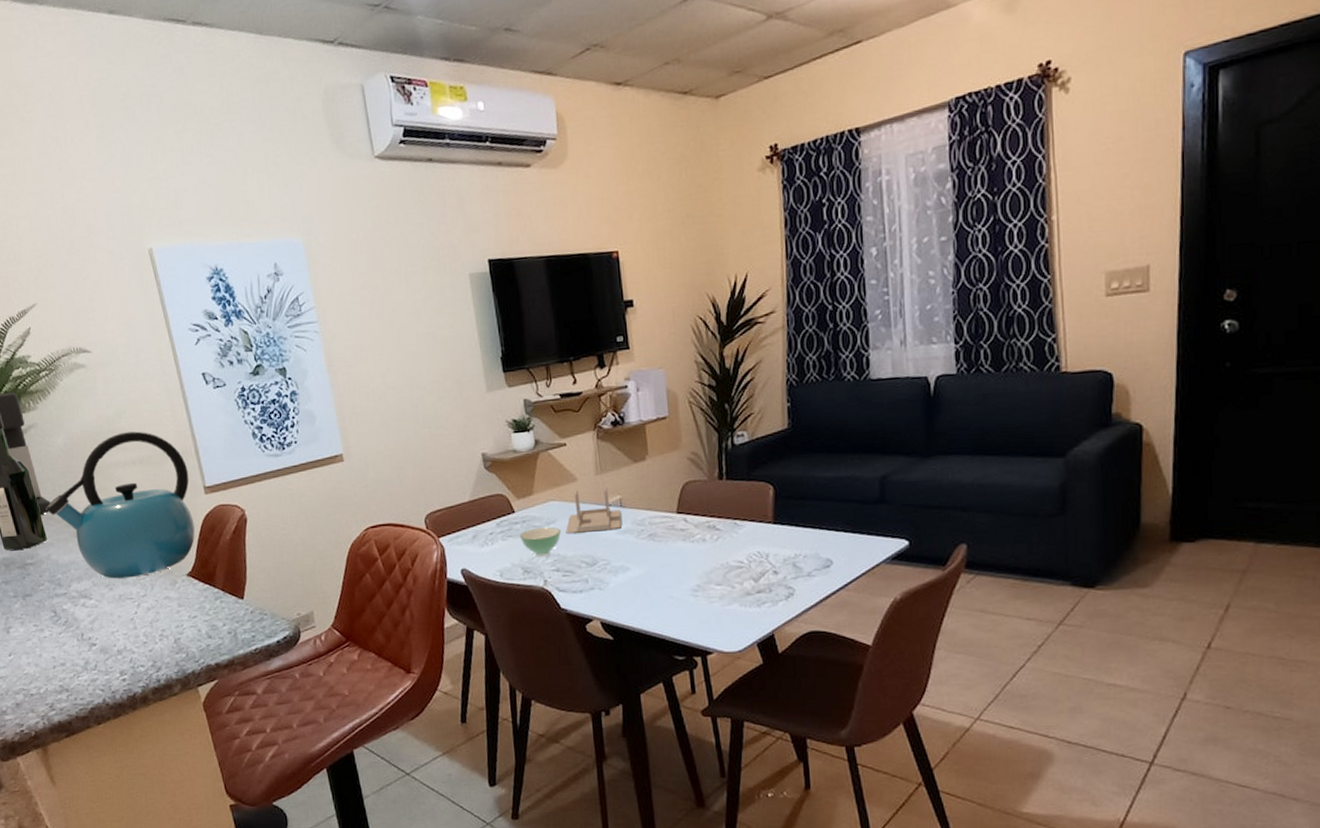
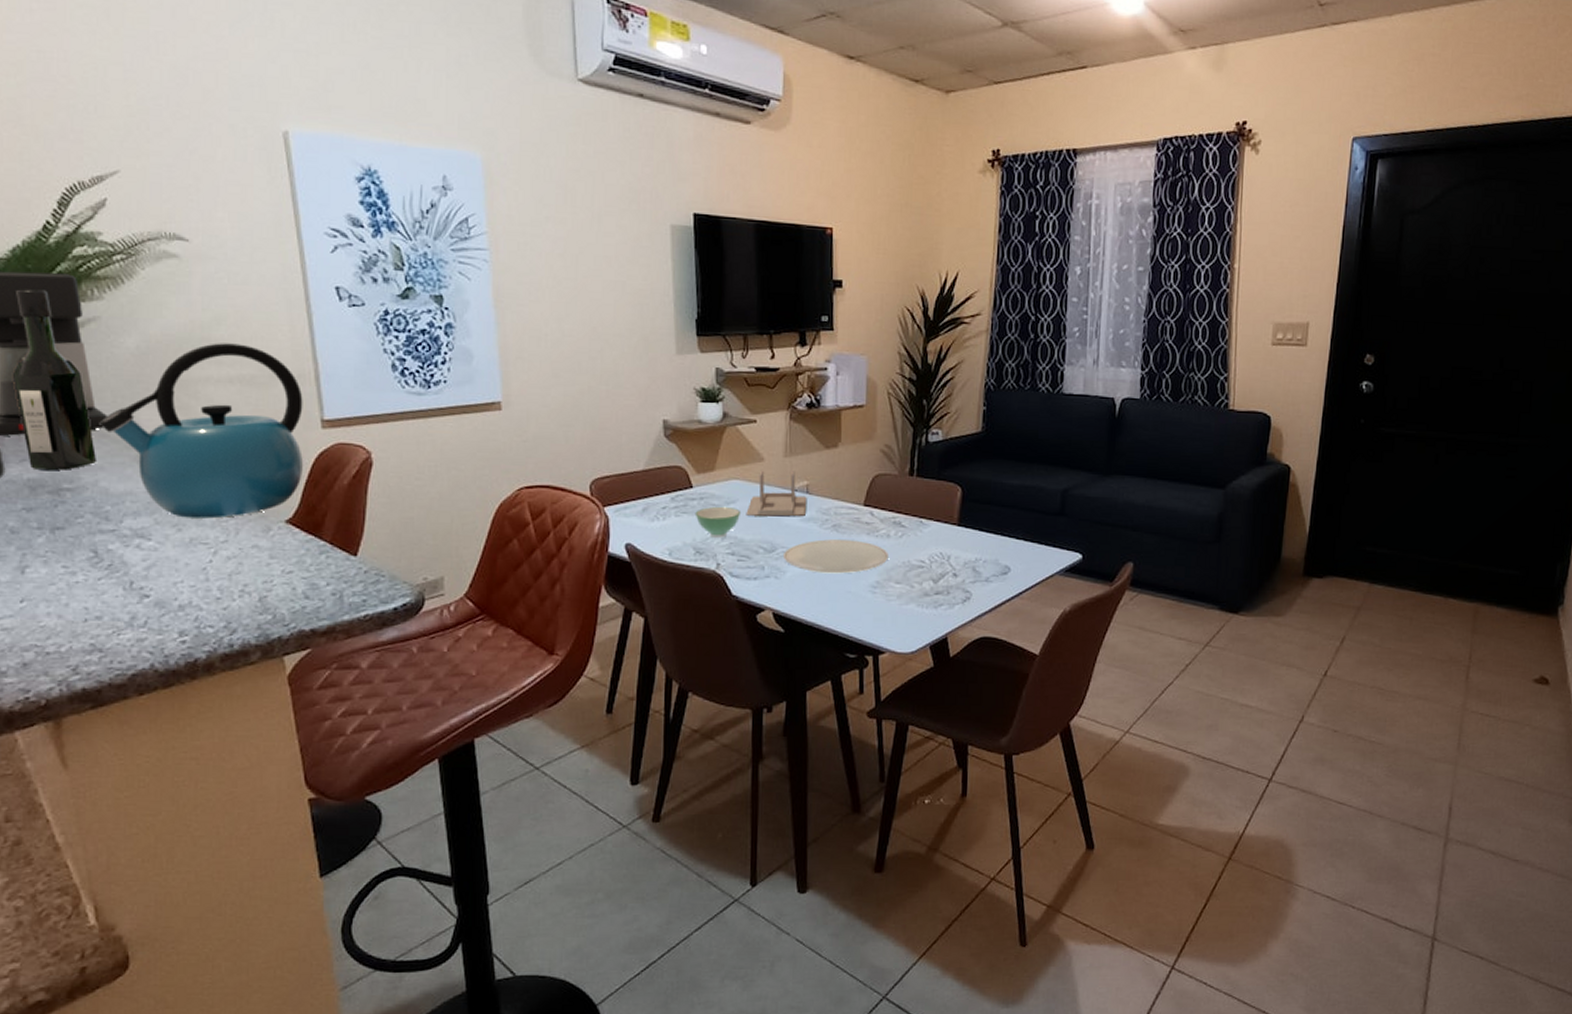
plate: none [605,547,706,582] -> present [784,539,888,574]

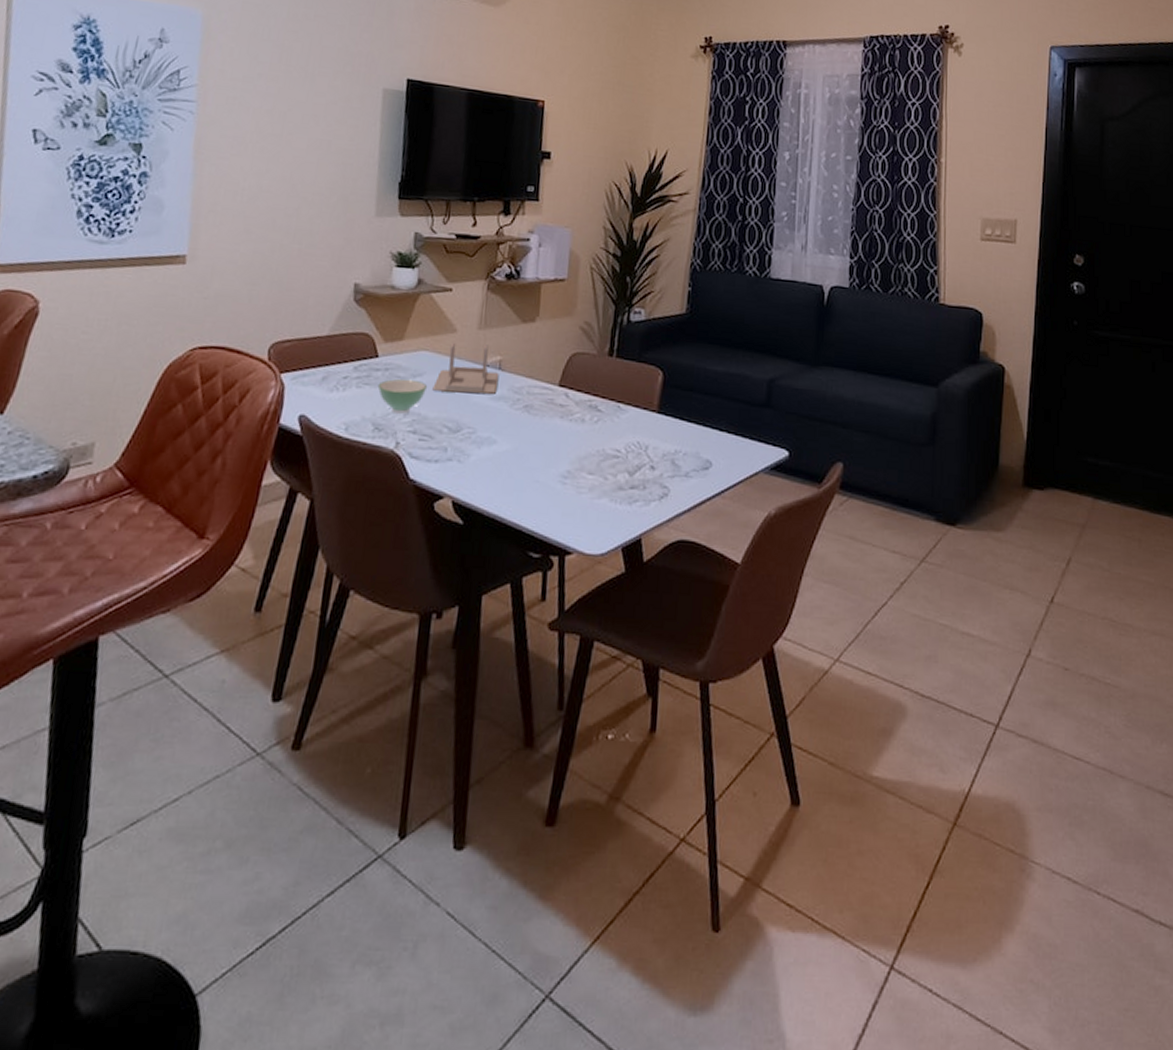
plate: present [784,539,888,574] -> none [469,421,582,461]

